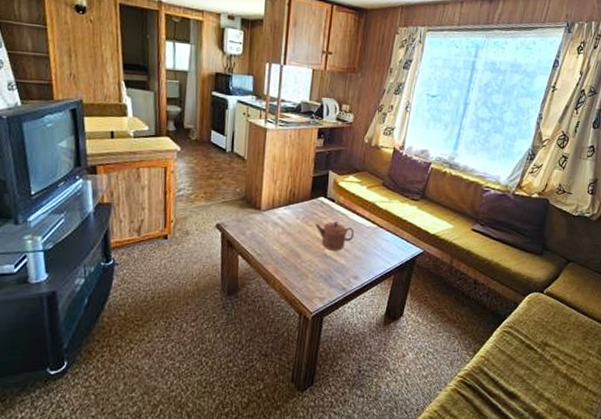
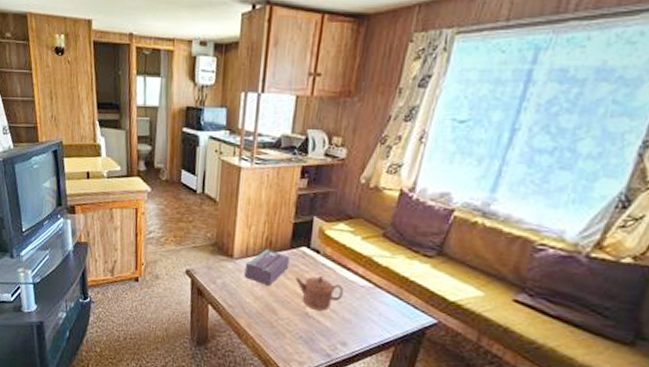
tissue box: none [271,200,311,234] -> present [244,249,290,287]

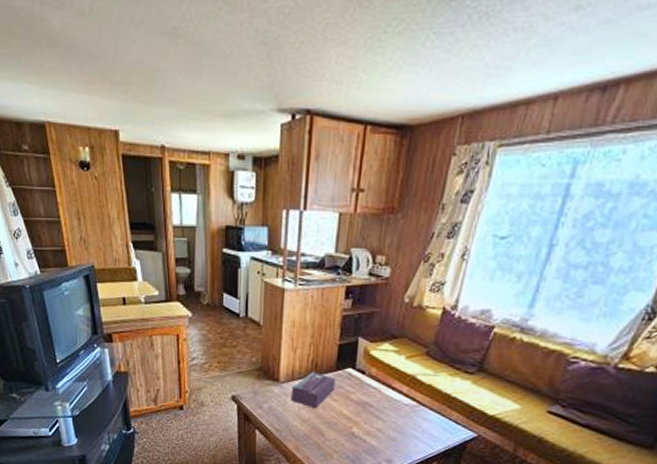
teapot: present [296,276,343,311] -> none [342,397,388,430]

